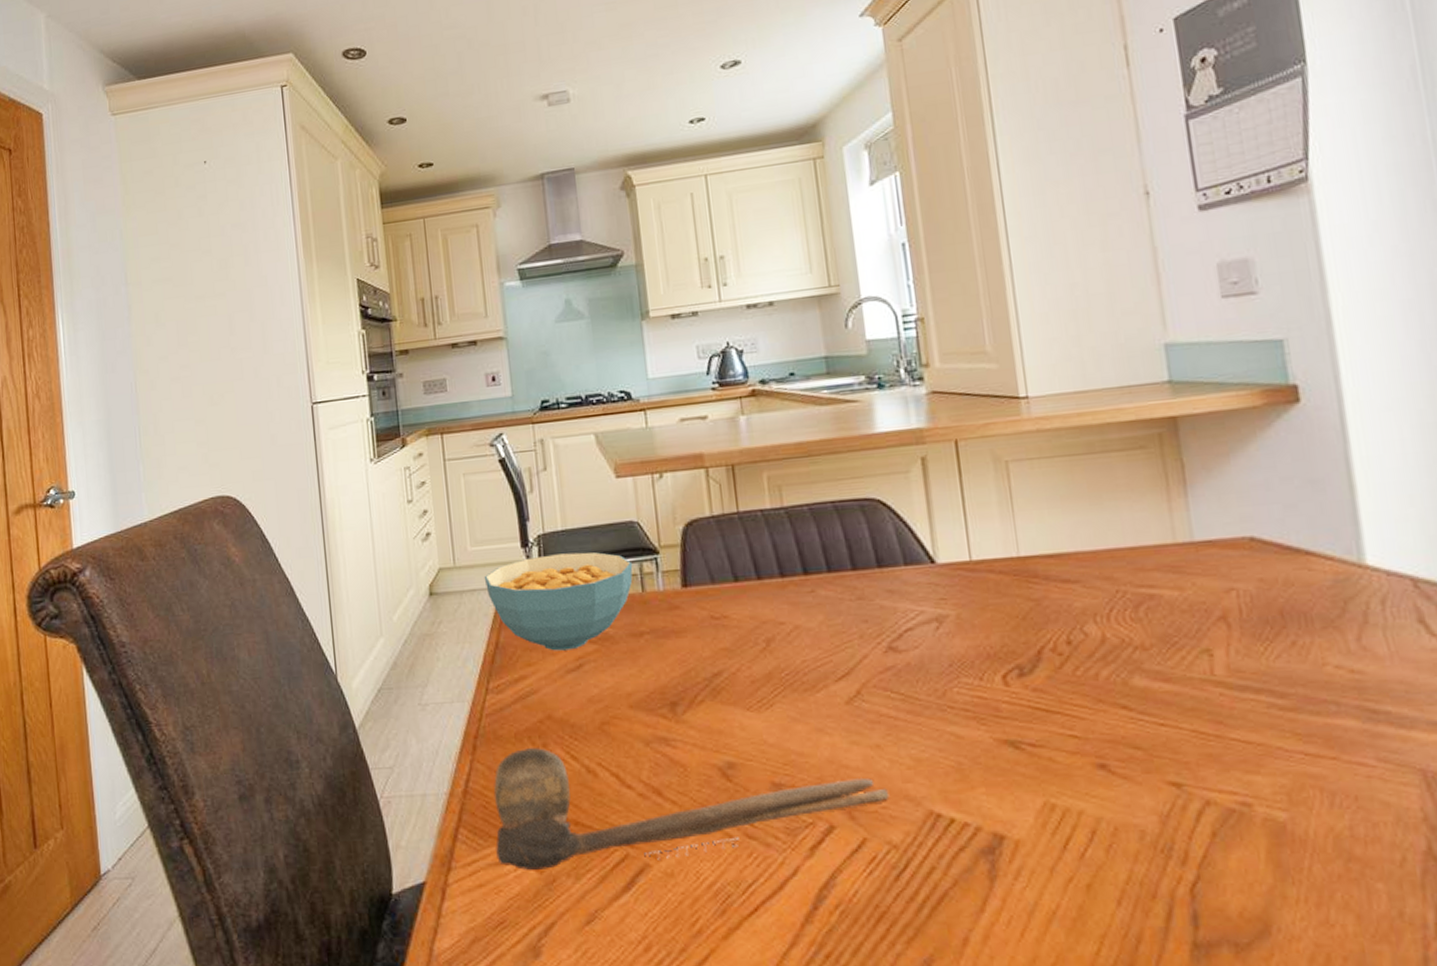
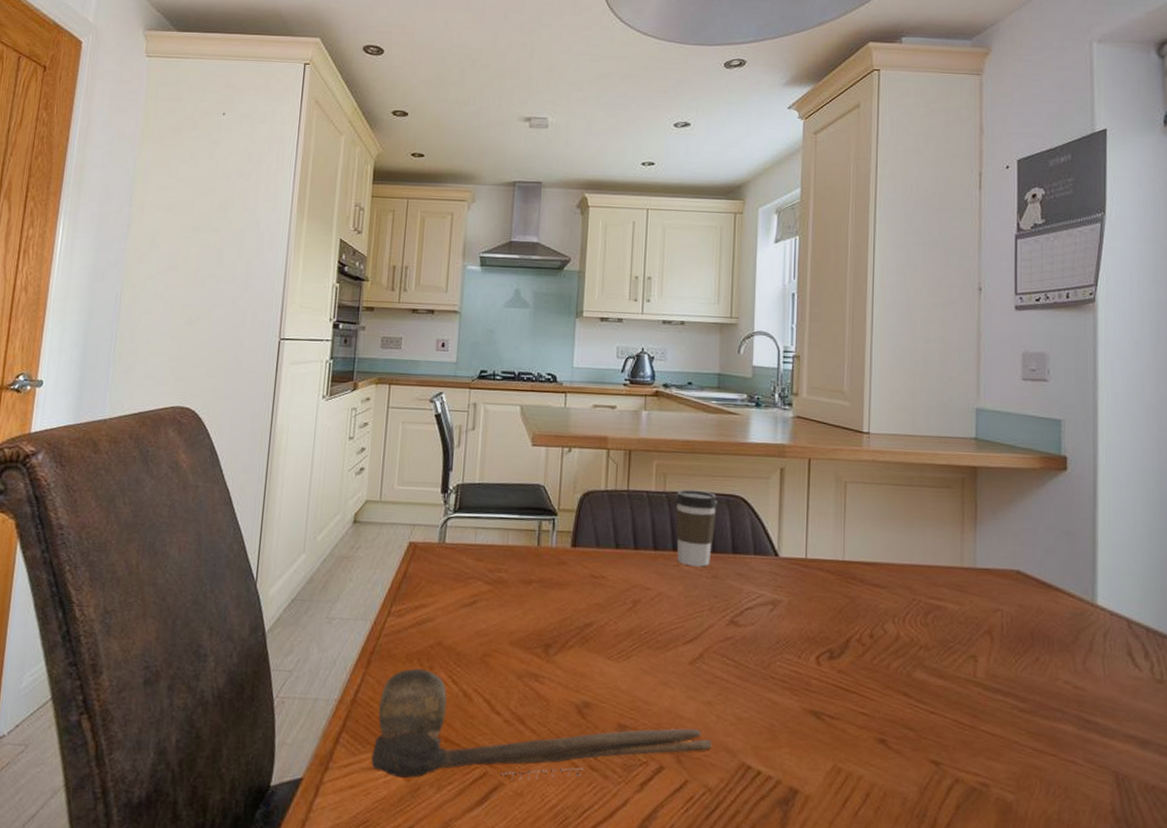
cereal bowl: present [483,552,633,651] -> none [404,502,534,588]
coffee cup: none [797,499,852,590] -> present [675,489,718,567]

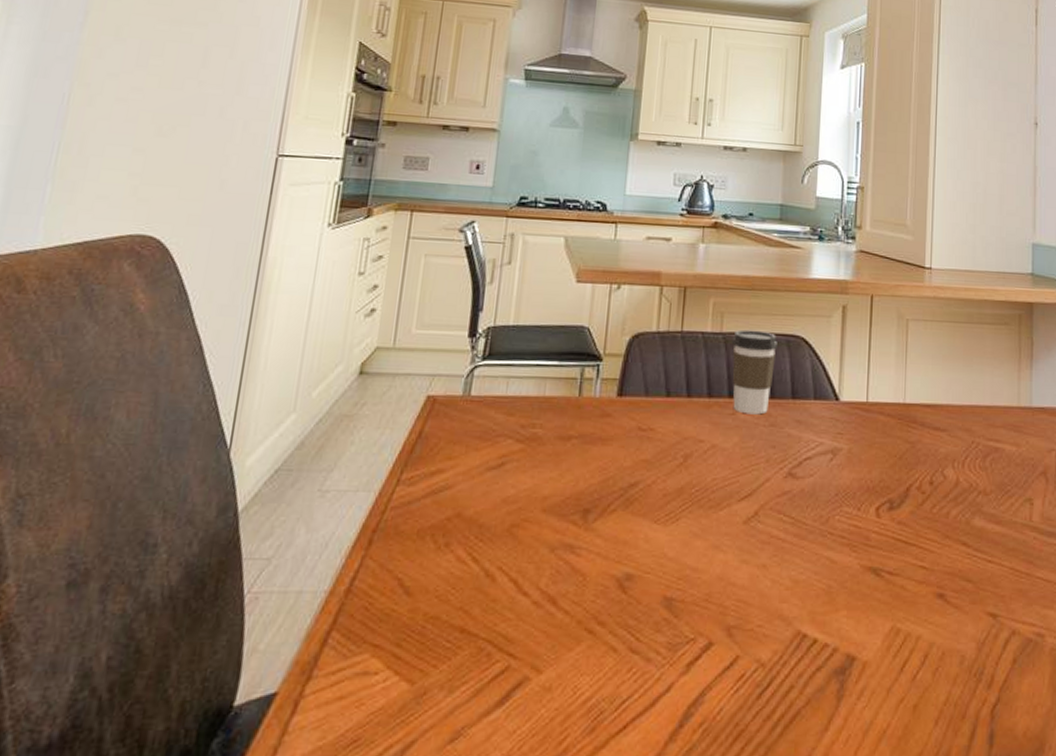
spoon: present [371,668,712,780] -> none [367,547,766,682]

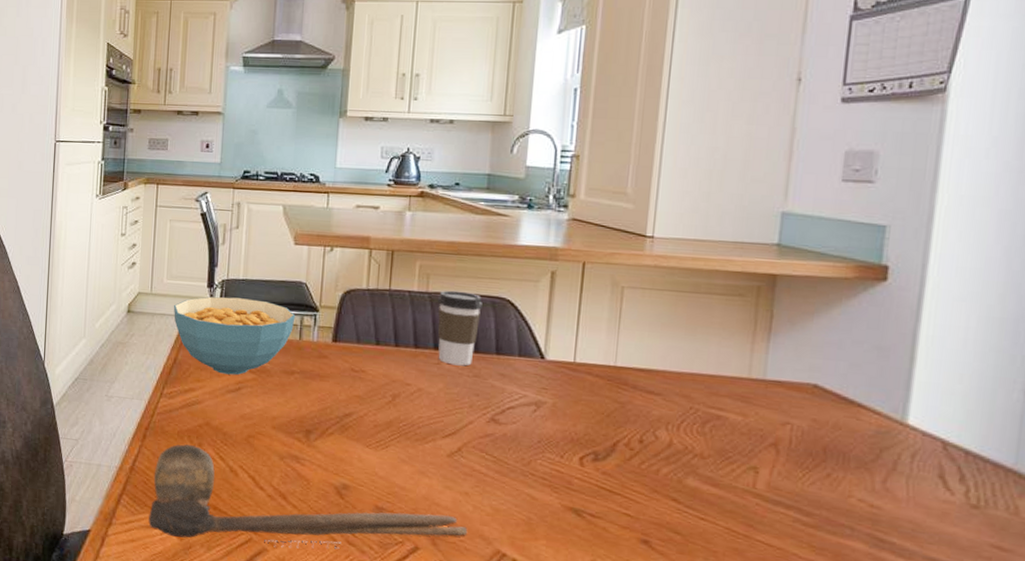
spoon: none [367,547,766,682] -> present [148,444,468,549]
cereal bowl: none [422,348,575,447] -> present [173,296,296,375]

